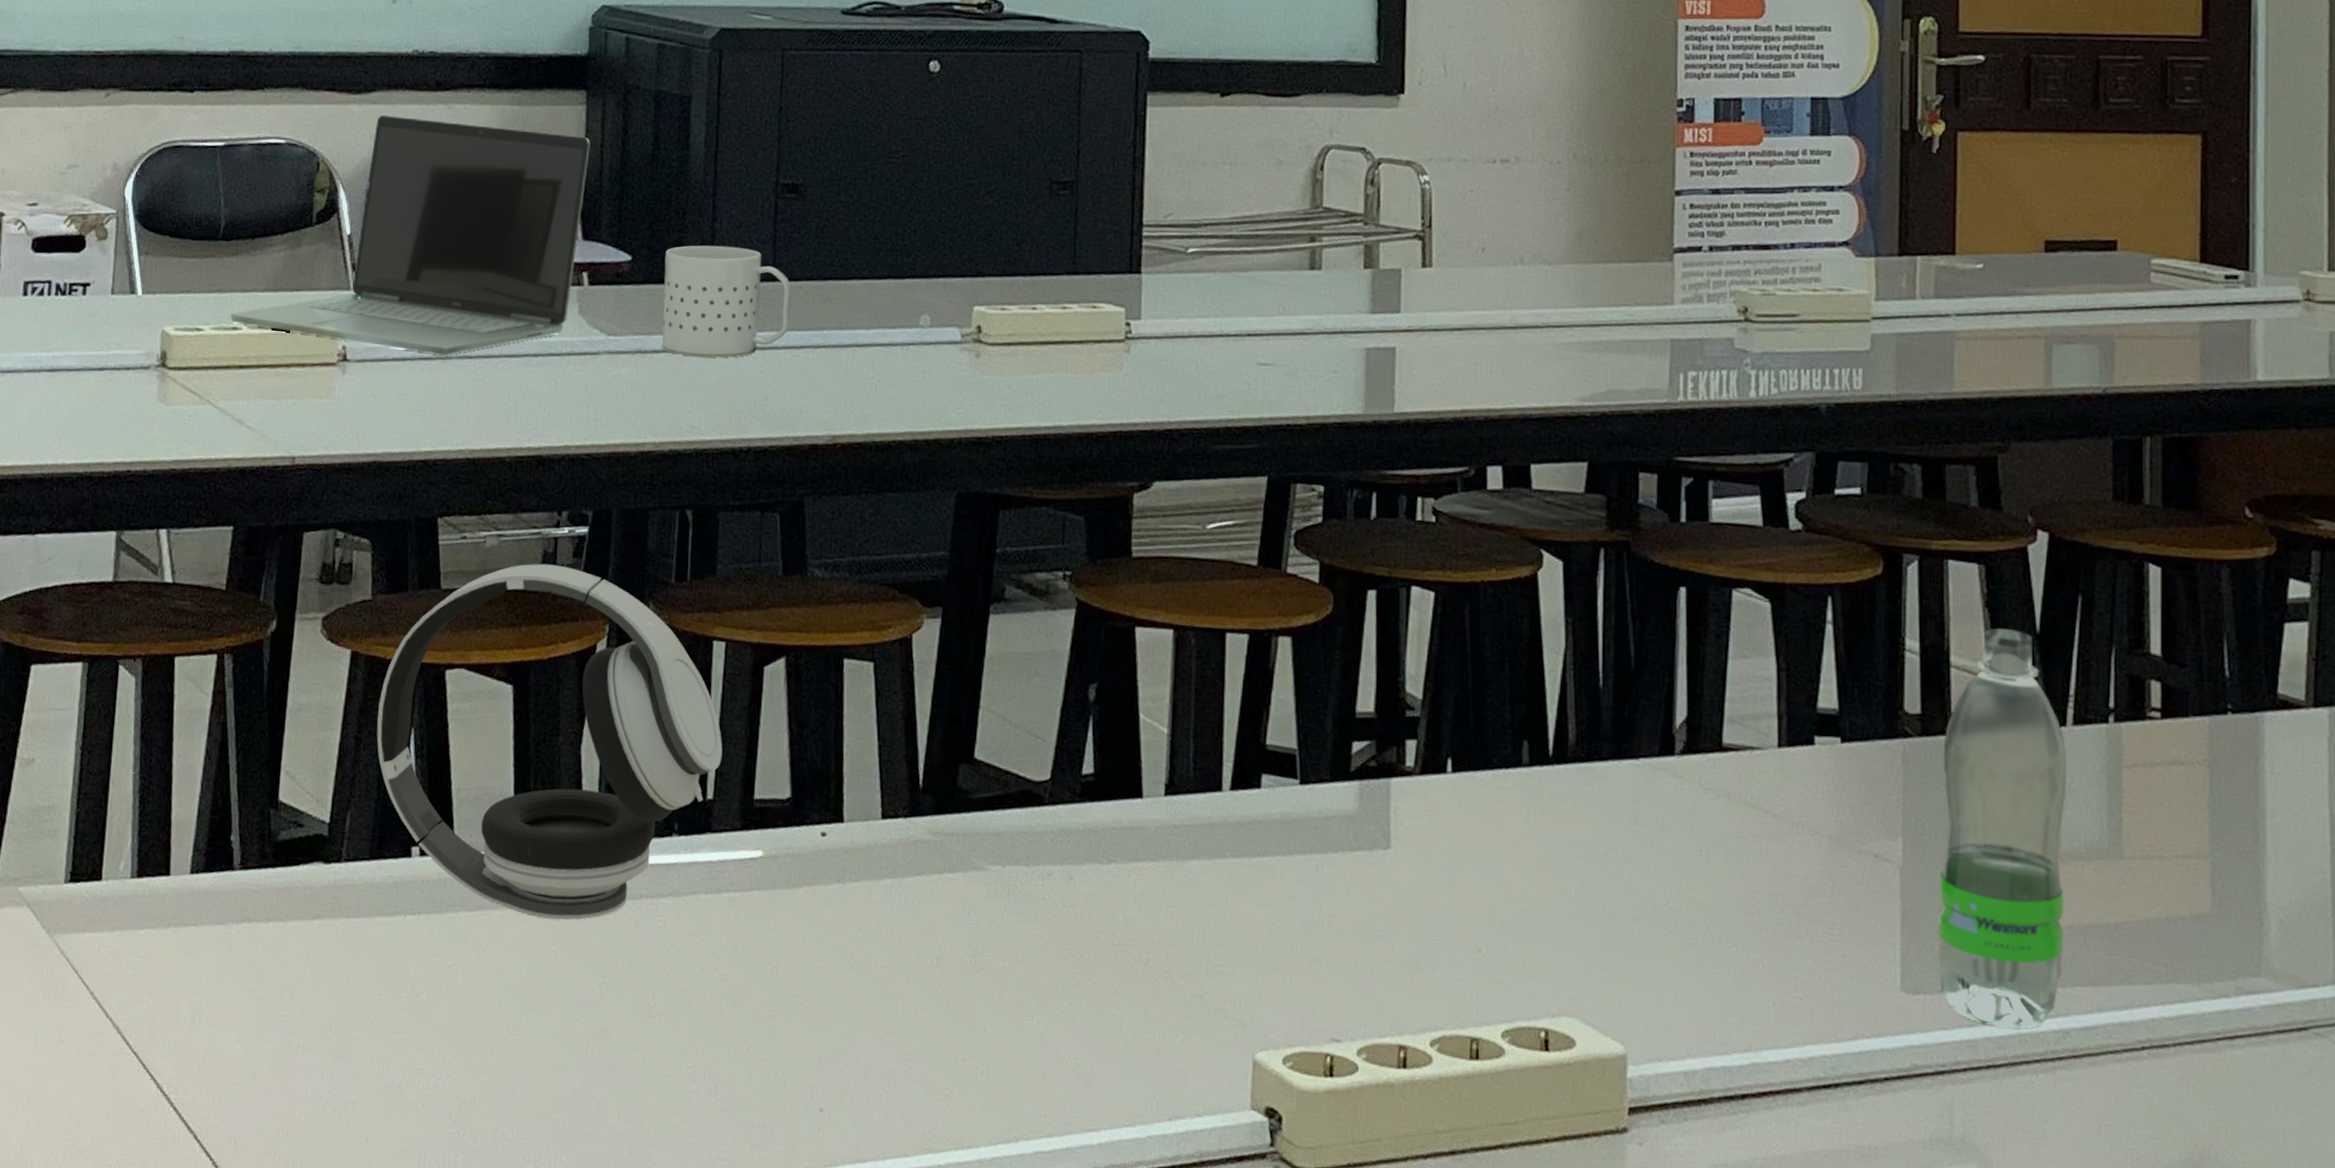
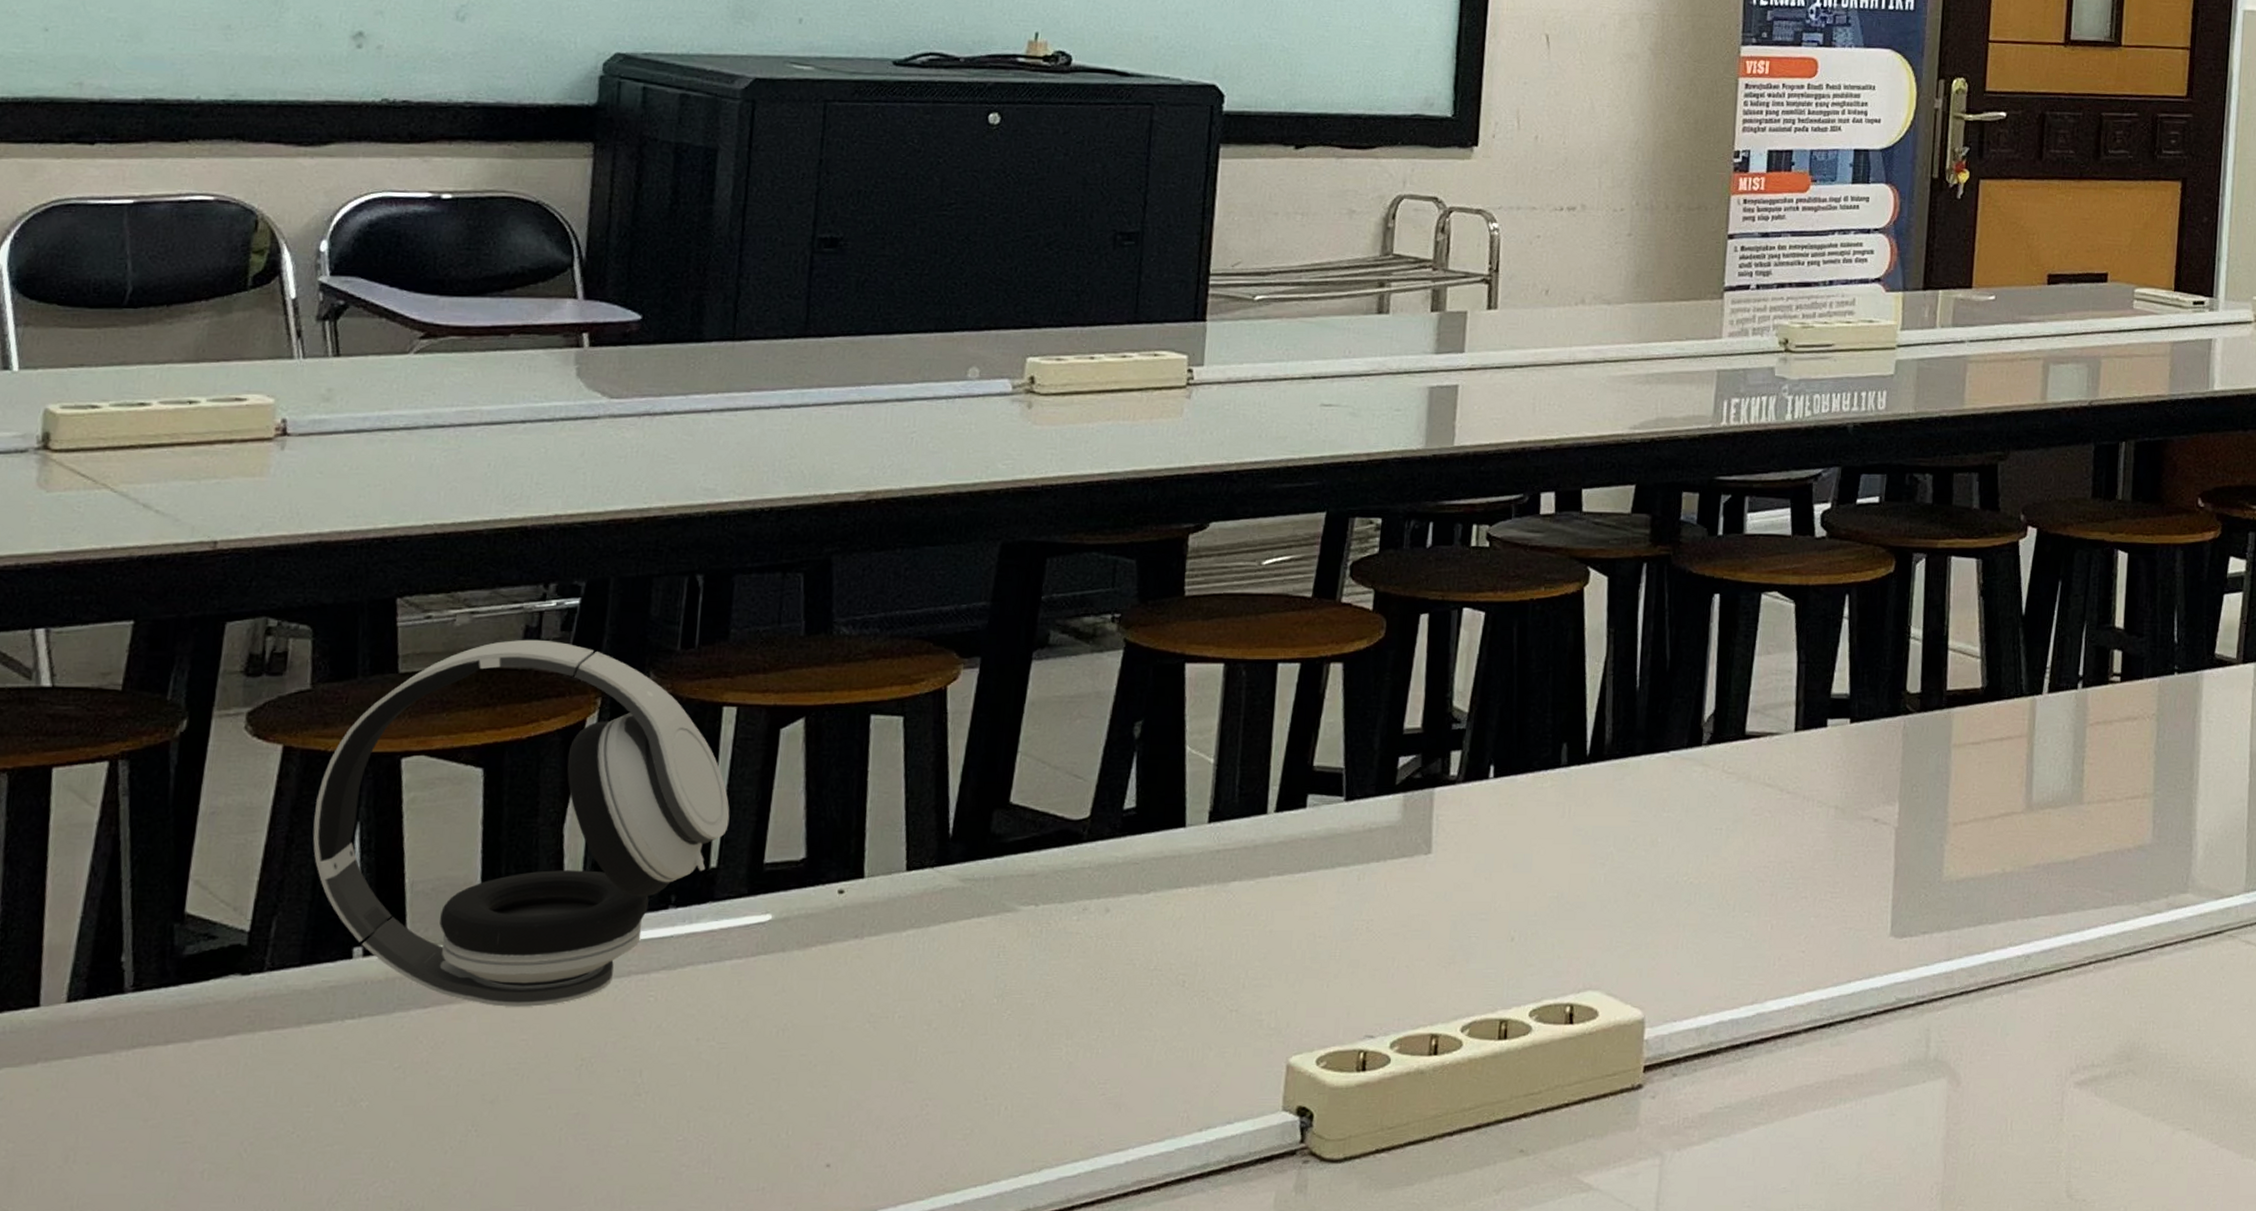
laptop: present [230,115,591,355] -> none [136,169,597,425]
mug: present [662,245,792,358] -> none [674,302,826,418]
bottle: present [1938,628,2067,1029] -> none [1923,614,2042,958]

